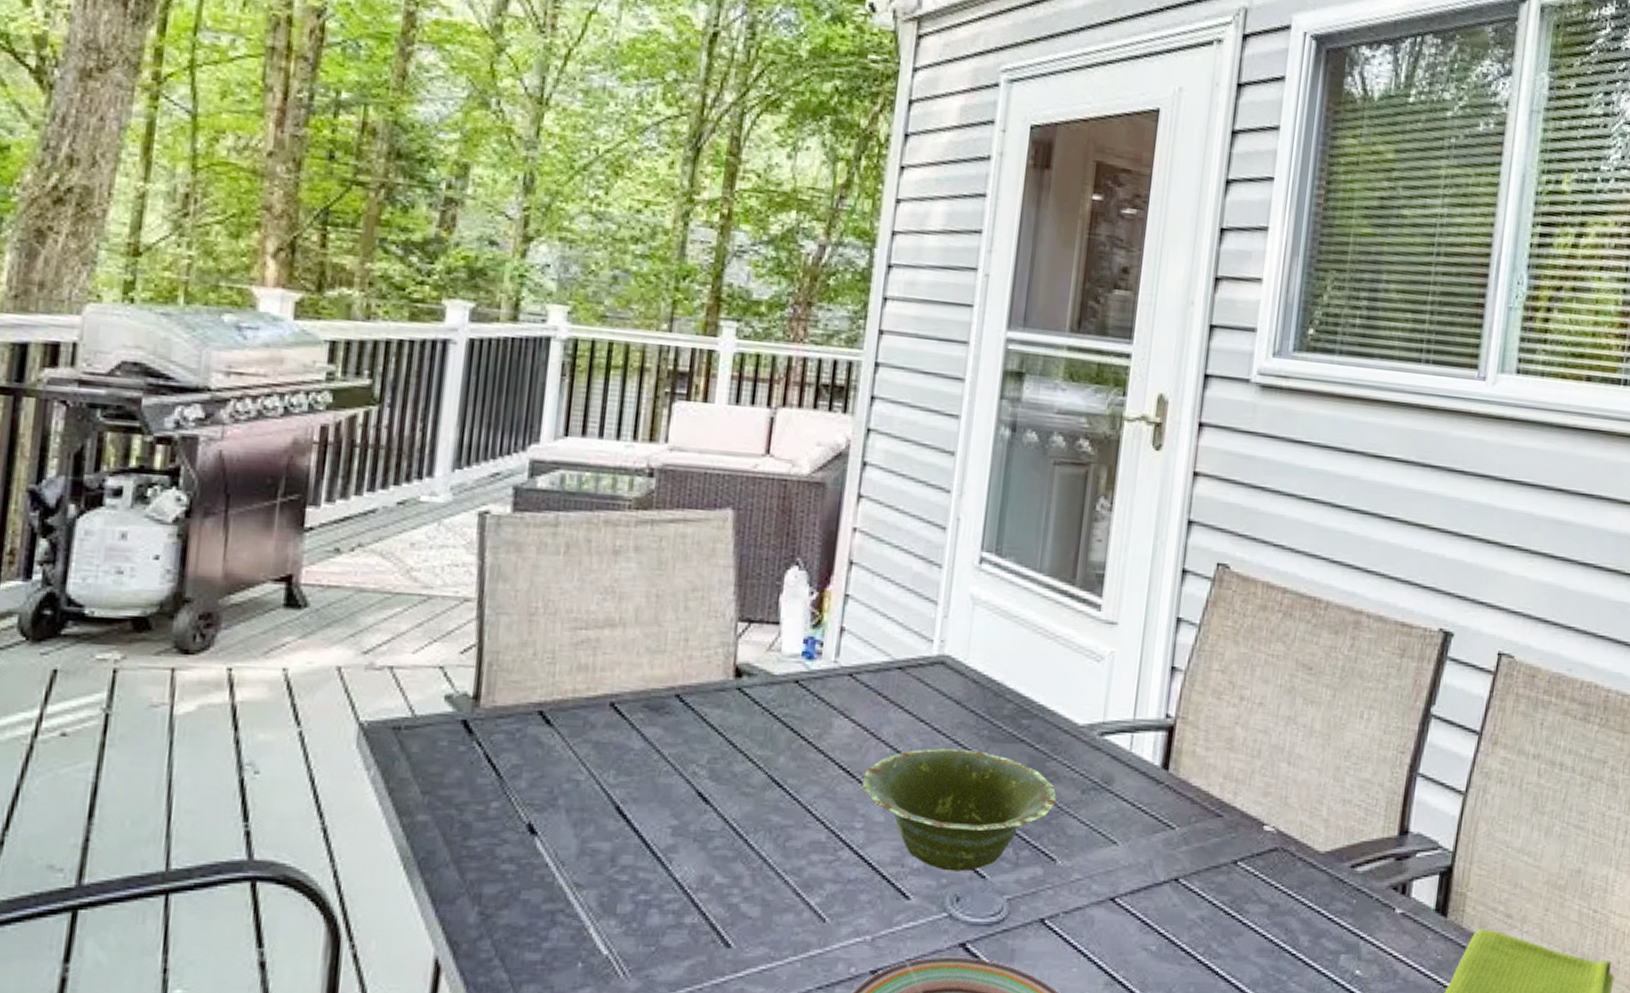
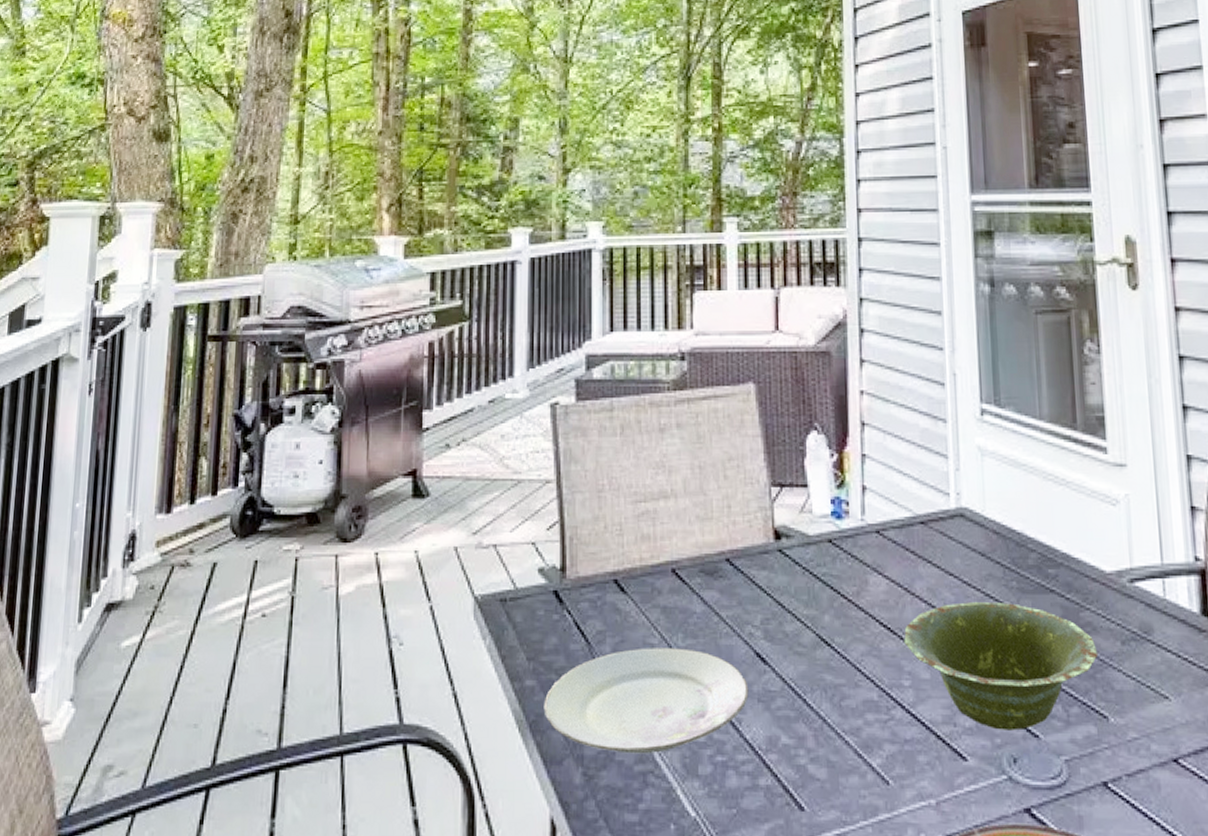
plate: none [437,784,685,893] -> present [543,648,749,754]

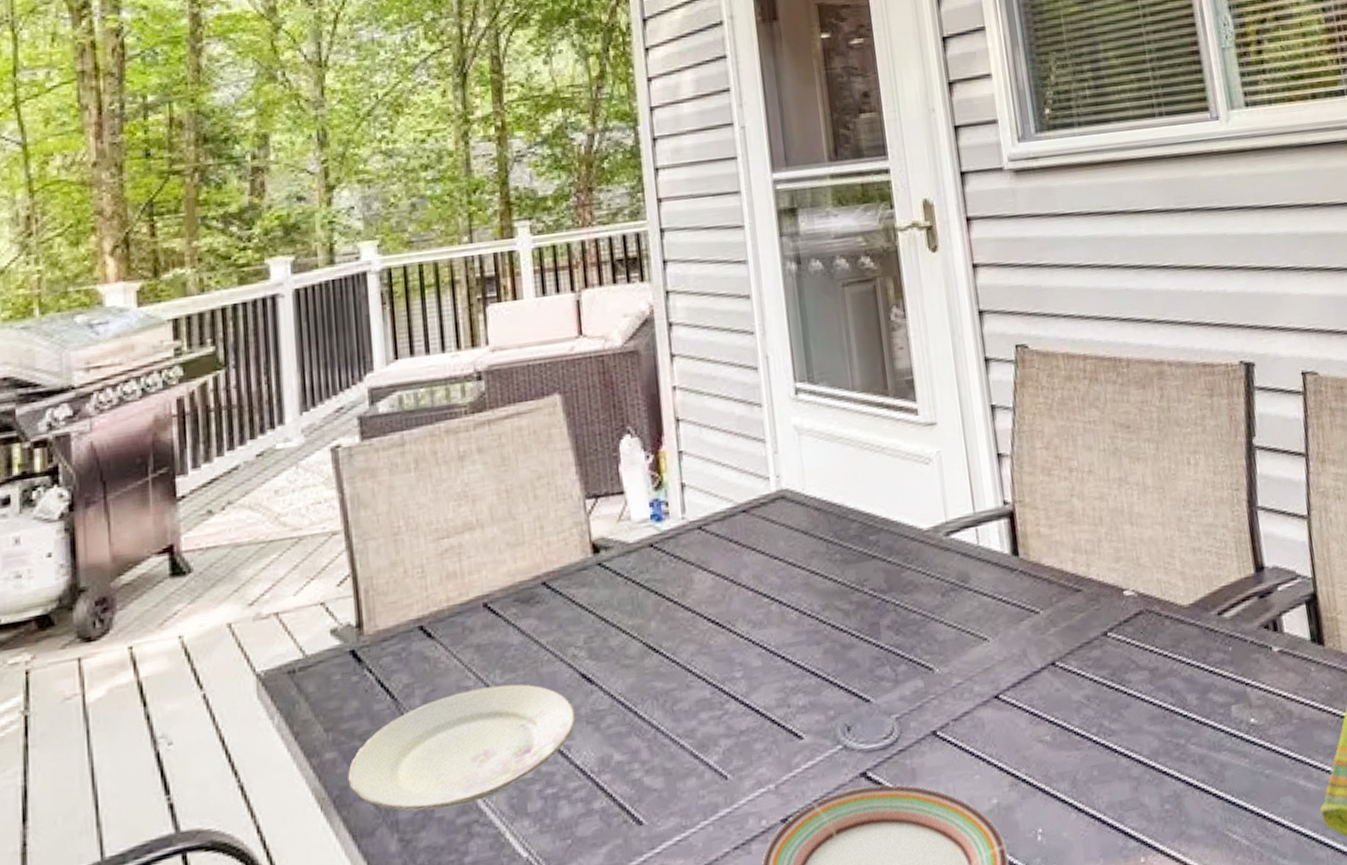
dish: present [904,601,1098,731] -> none [733,576,921,703]

